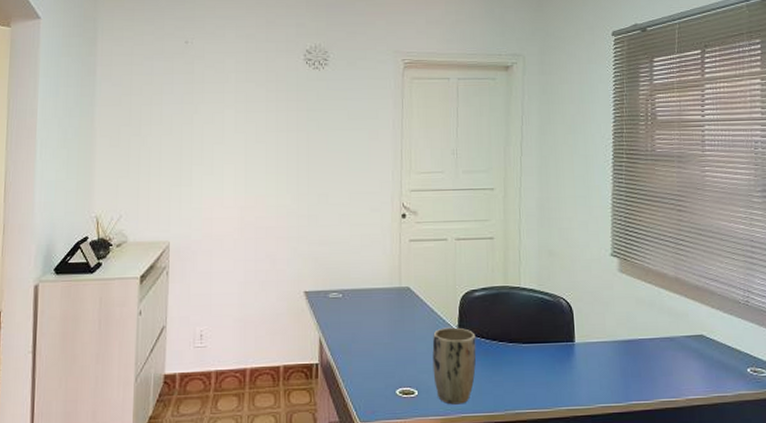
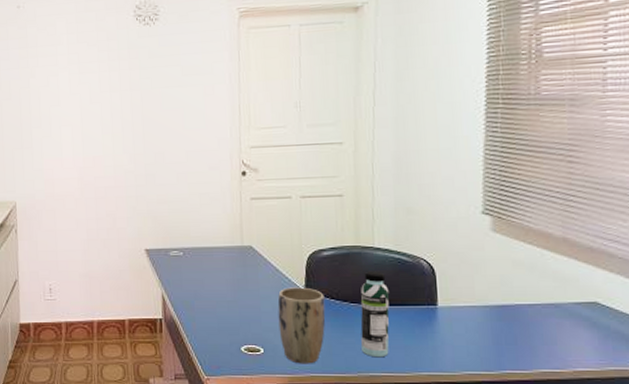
water bottle: none [508,310,534,395] -> present [360,271,390,358]

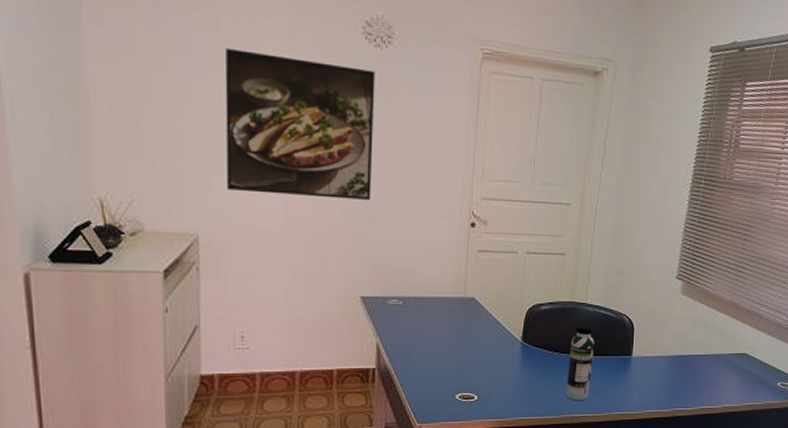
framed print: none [32,46,149,163] -> present [225,48,375,200]
plant pot: present [277,287,326,364] -> none [494,338,539,409]

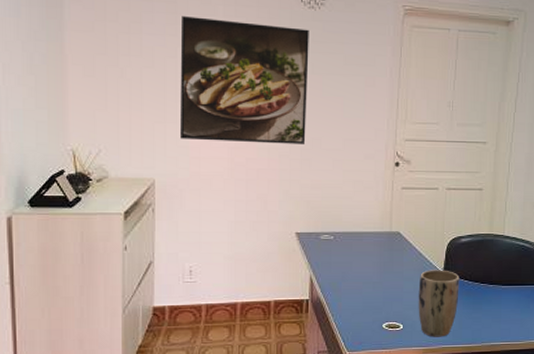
plant pot: none [494,338,539,409] -> present [418,270,460,337]
water bottle: present [566,325,594,401] -> none [487,256,512,330]

